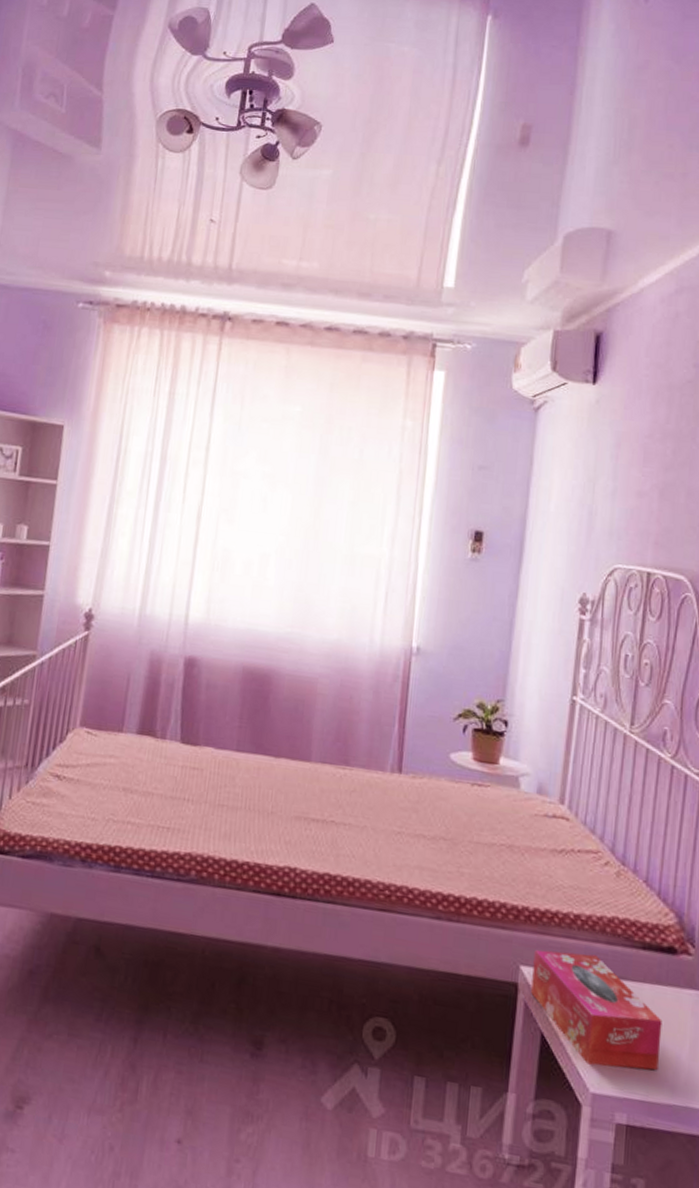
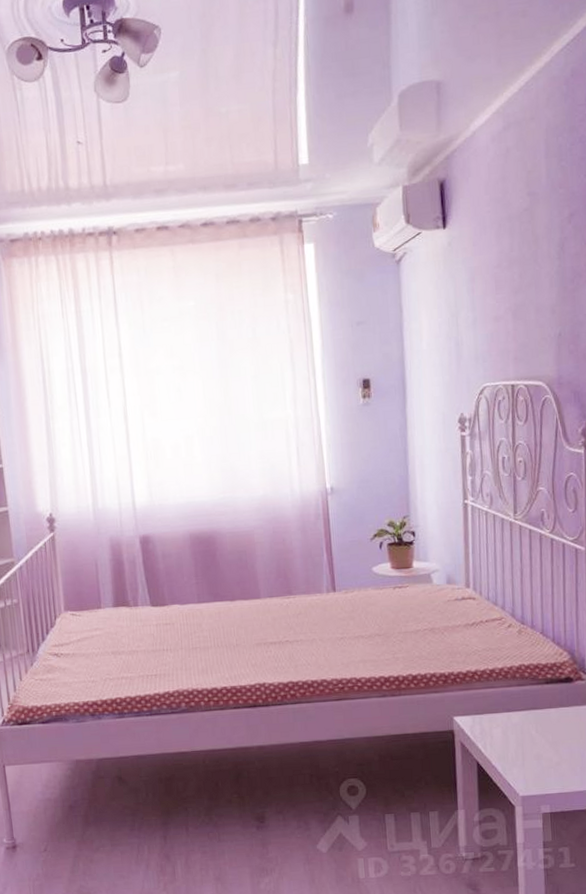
tissue box: present [531,950,663,1071] -> none [463,696,569,776]

